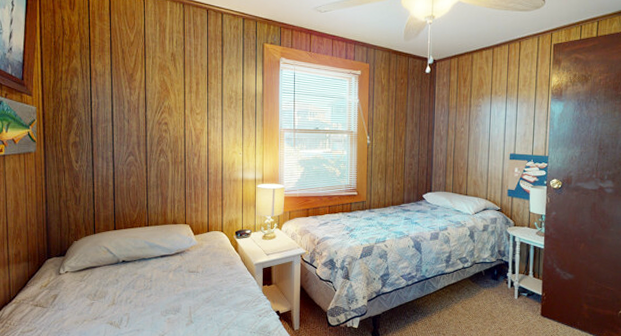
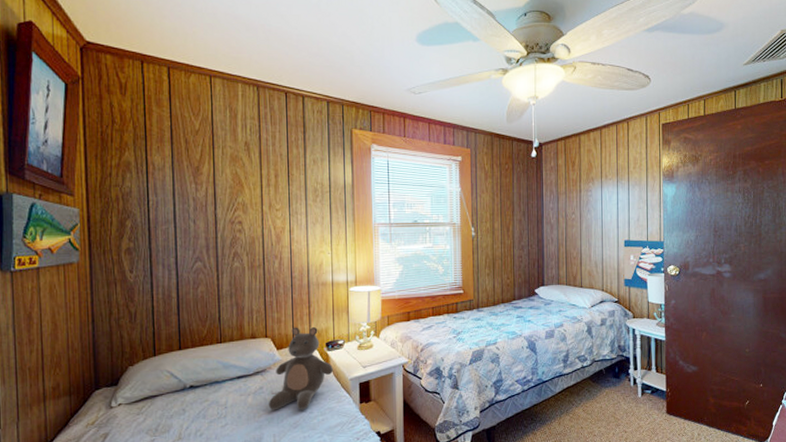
teddy bear: none [185,216,241,288] -> present [268,327,333,411]

